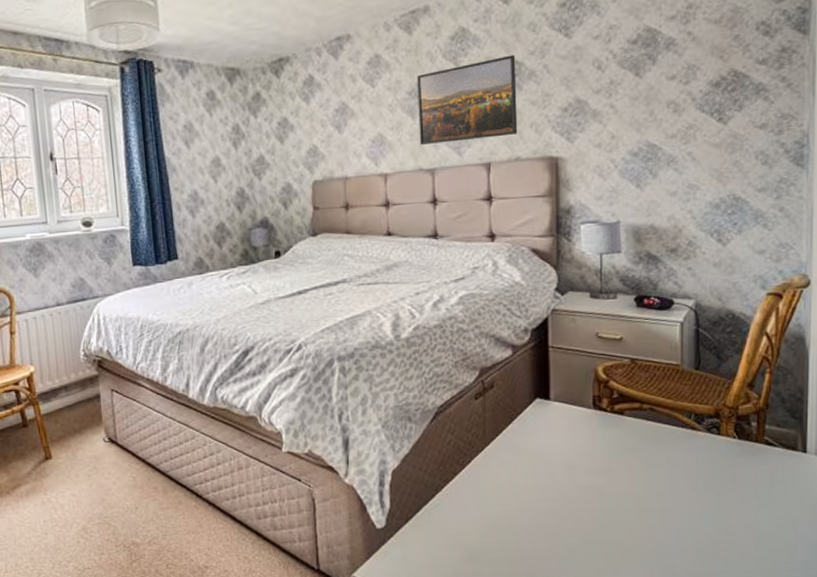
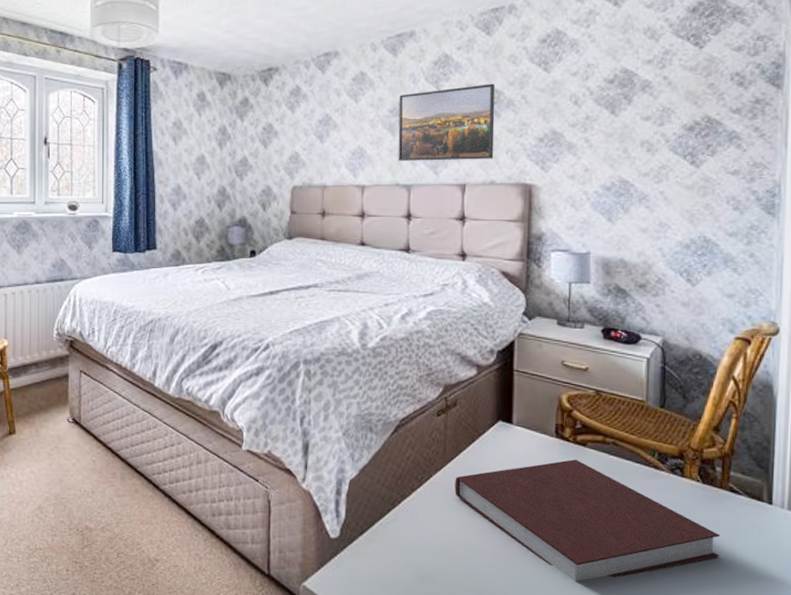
notebook: none [496,429,757,546] -> present [454,459,720,582]

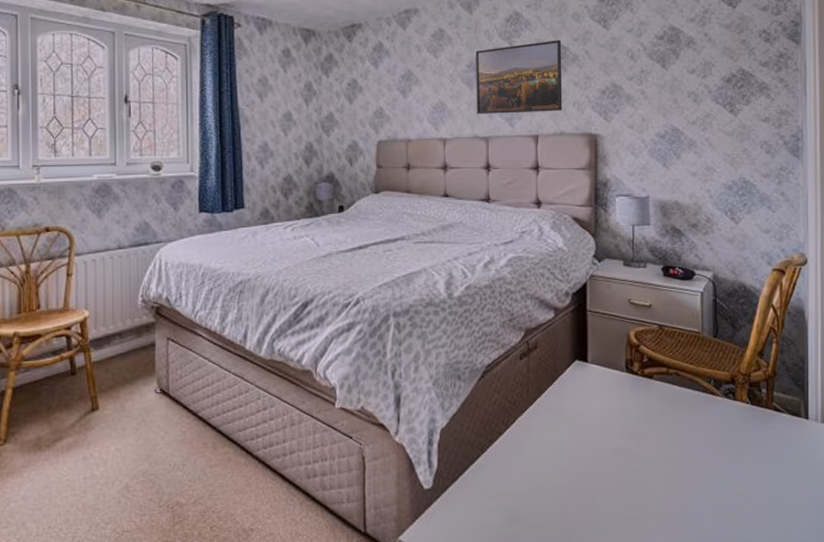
notebook: present [454,459,720,582] -> none [538,392,768,509]

